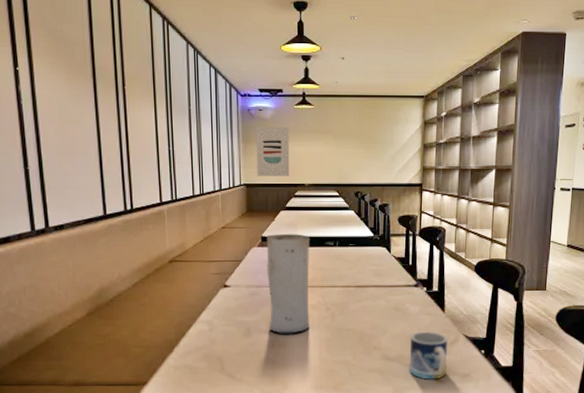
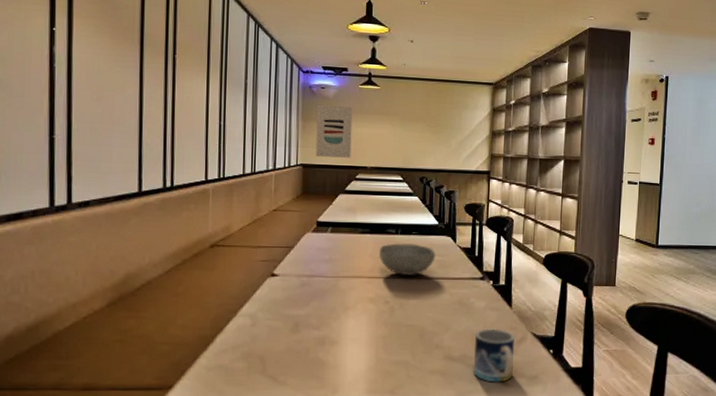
vase: present [266,233,310,334] -> none [320,218,371,330]
bowl: none [319,255,372,284] -> present [378,243,436,275]

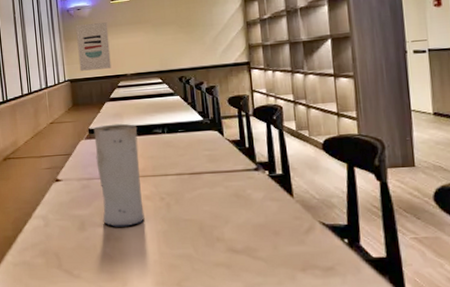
vase: none [320,218,371,330] -> present [93,123,145,227]
bowl: present [378,243,436,275] -> none [148,141,205,172]
mug: present [473,329,514,383] -> none [257,219,306,275]

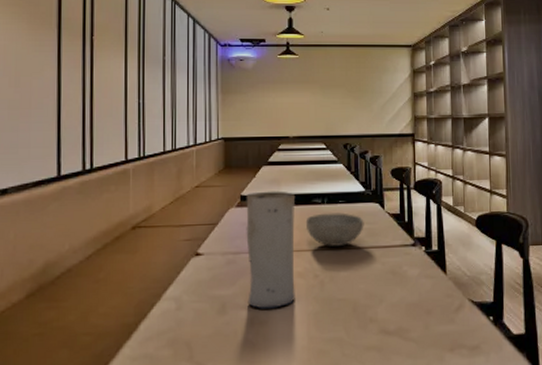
wall art: present [76,21,112,71] -> none [236,76,273,129]
bowl: none [148,141,205,172] -> present [305,213,364,246]

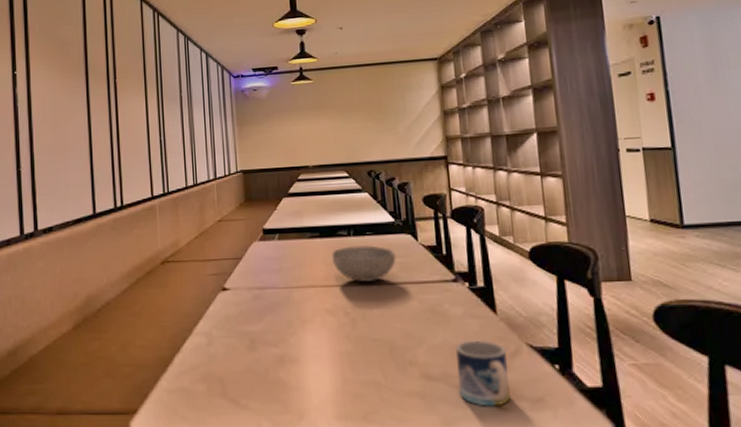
vase: present [246,191,296,309] -> none [268,223,326,347]
mug: none [410,297,454,356] -> present [456,340,512,407]

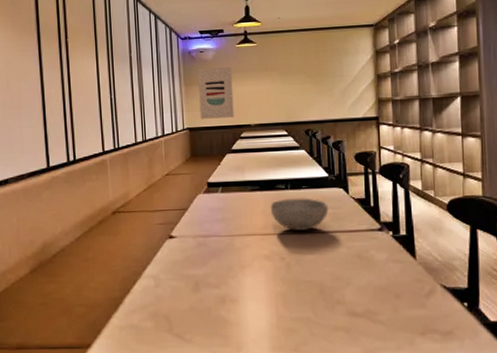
wall art: none [251,104,291,161] -> present [198,66,234,119]
mug: present [456,340,512,407] -> none [378,281,425,339]

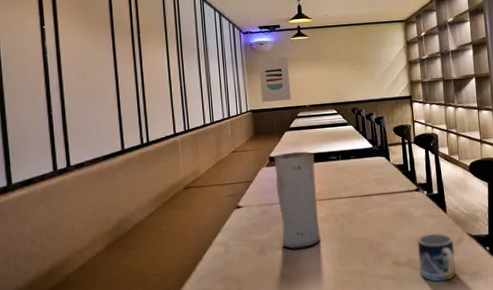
vase: none [212,177,263,288] -> present [274,151,321,249]
bowl: present [270,198,329,230] -> none [324,166,374,195]
mug: none [378,281,425,339] -> present [418,233,457,282]

